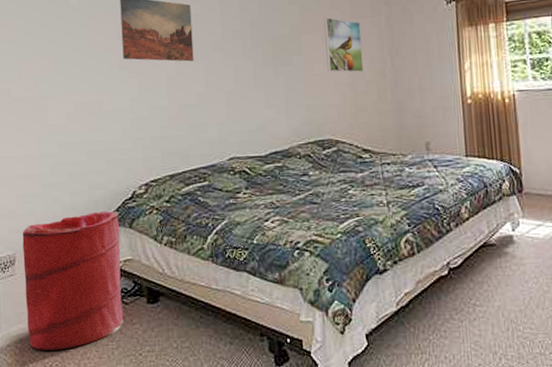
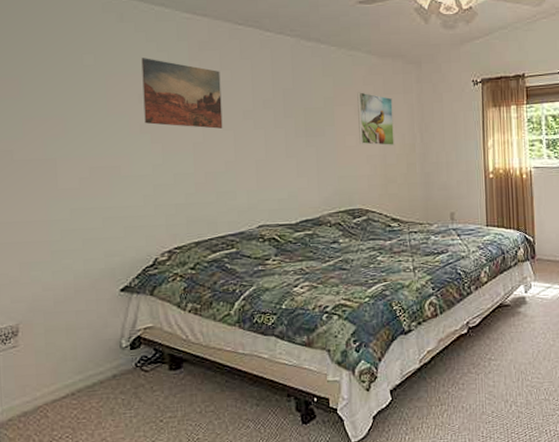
laundry hamper: present [22,211,123,350] -> none [26,278,143,423]

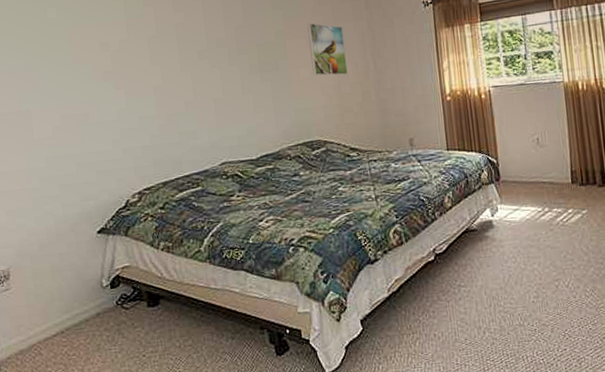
wall art: present [141,58,223,129] -> none [100,7,180,71]

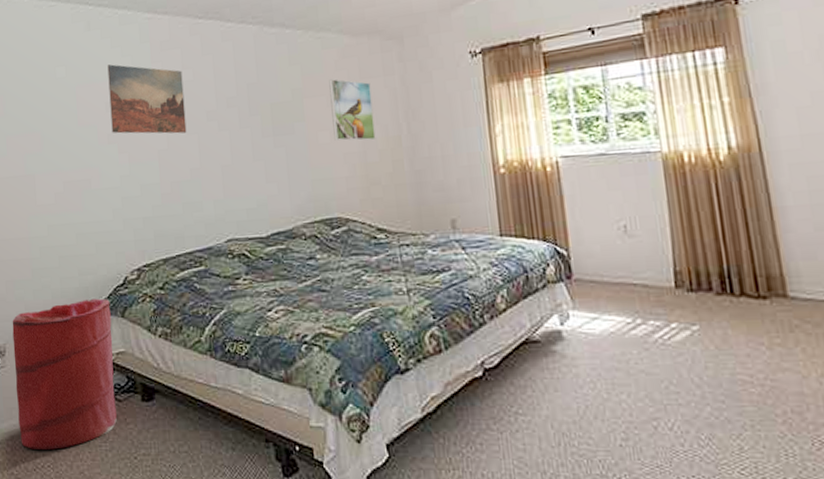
laundry hamper: none [15,220,125,360] -> present [12,298,117,450]
wall art: none [100,7,180,71] -> present [107,64,187,134]

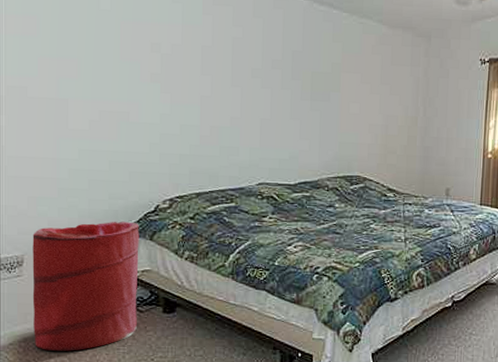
wall art: present [107,64,187,134] -> none [155,7,232,84]
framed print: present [329,79,376,141] -> none [363,60,399,117]

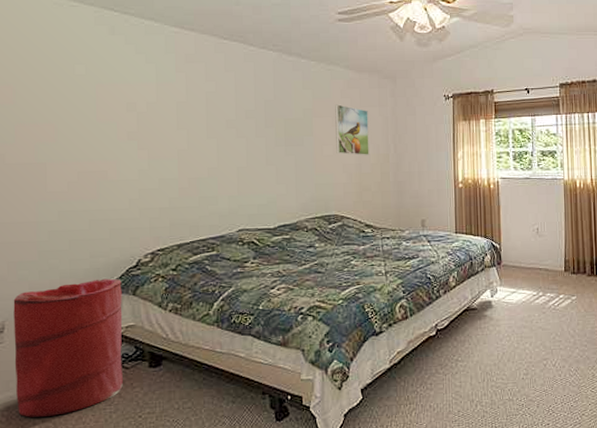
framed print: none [363,60,399,117] -> present [335,104,369,155]

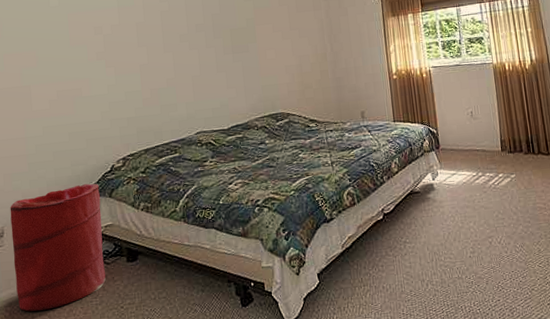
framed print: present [335,104,369,155] -> none [274,12,308,57]

